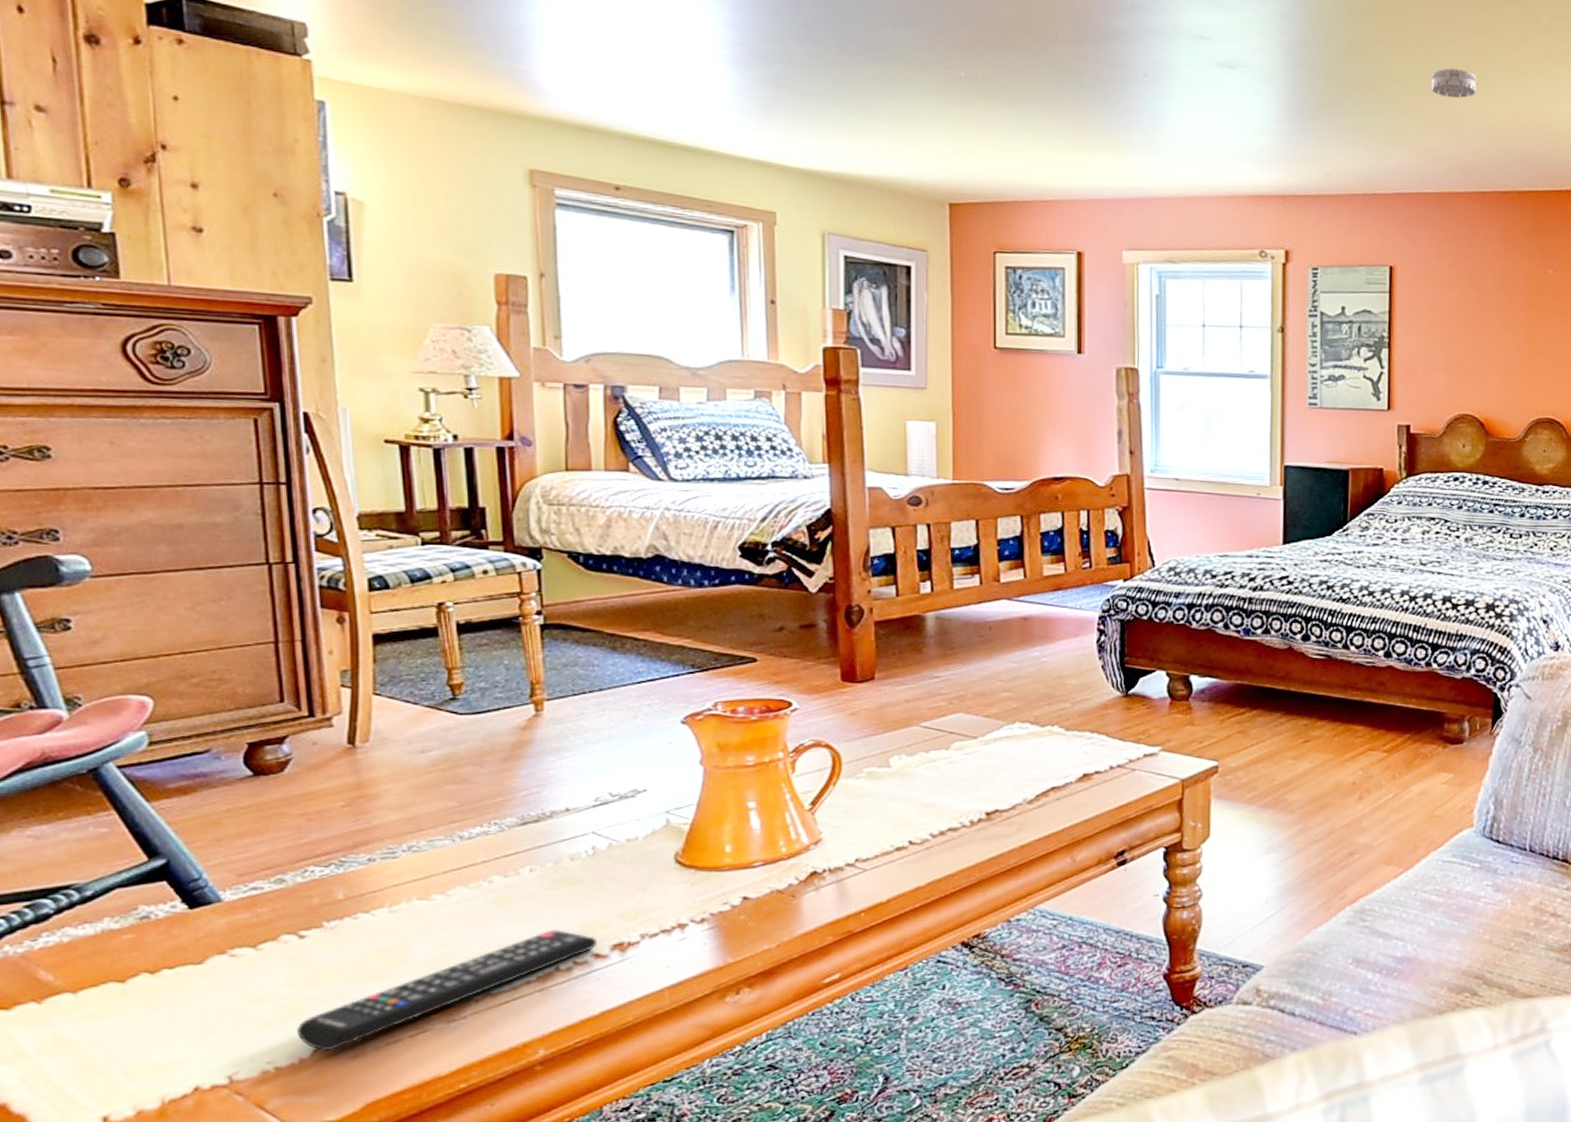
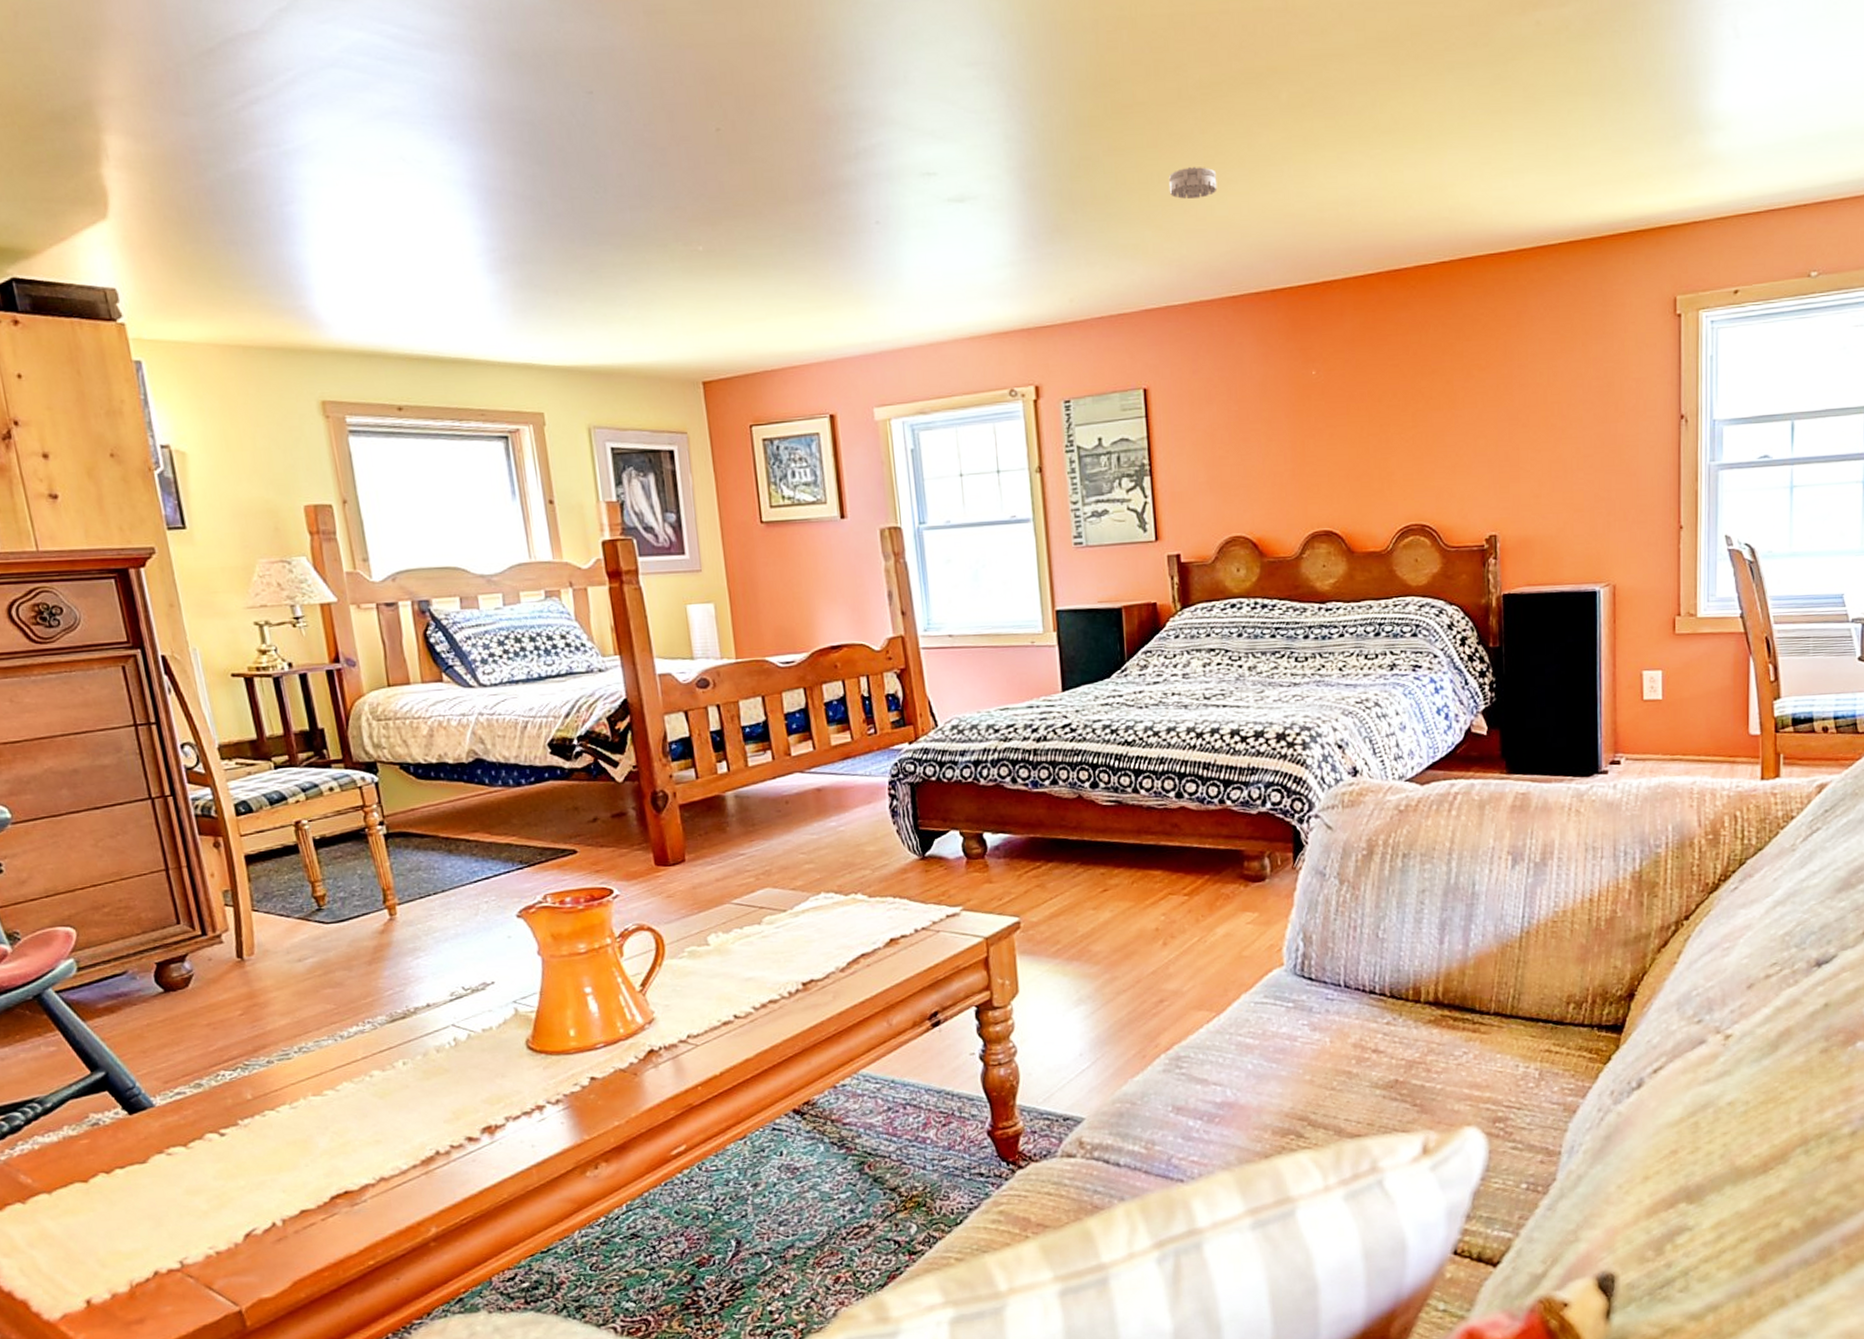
remote control: present [296,929,598,1052] -> none [228,1117,469,1236]

